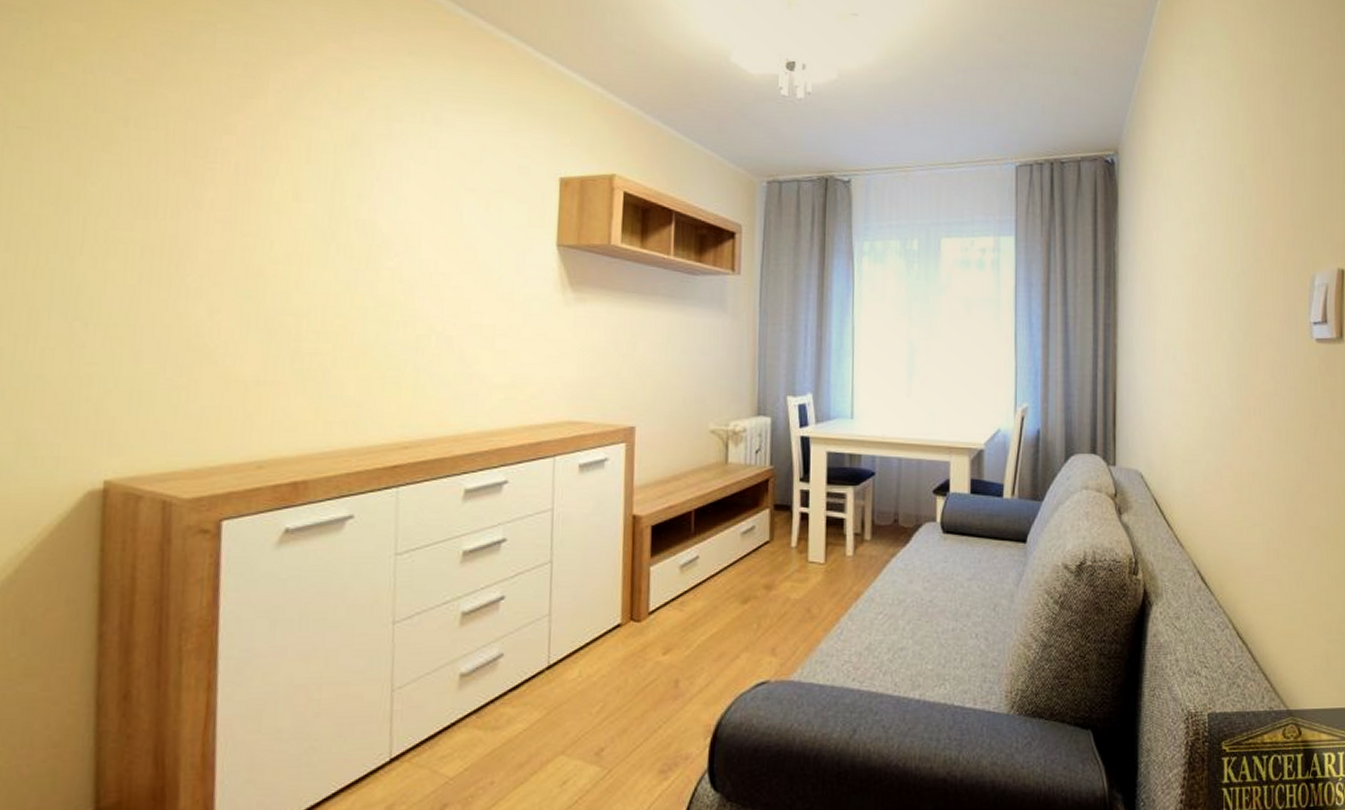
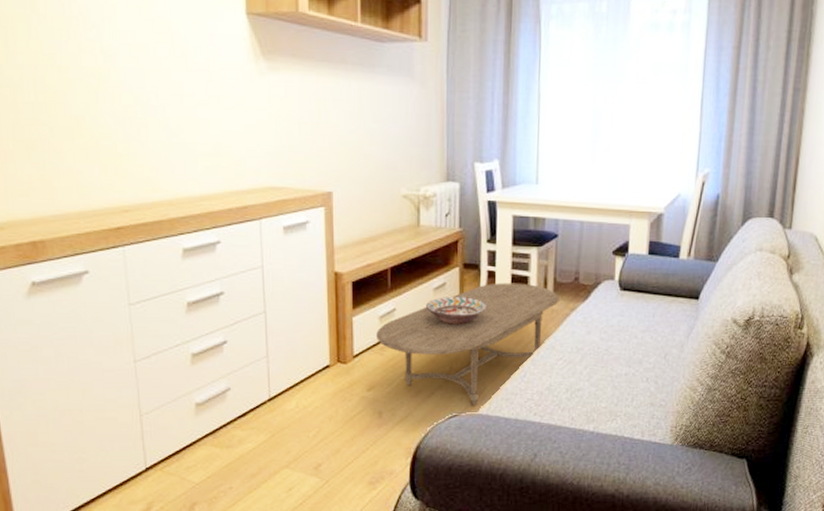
coffee table: none [676,526,878,671] -> present [376,283,559,406]
decorative bowl: none [733,542,799,574] -> present [426,297,486,325]

